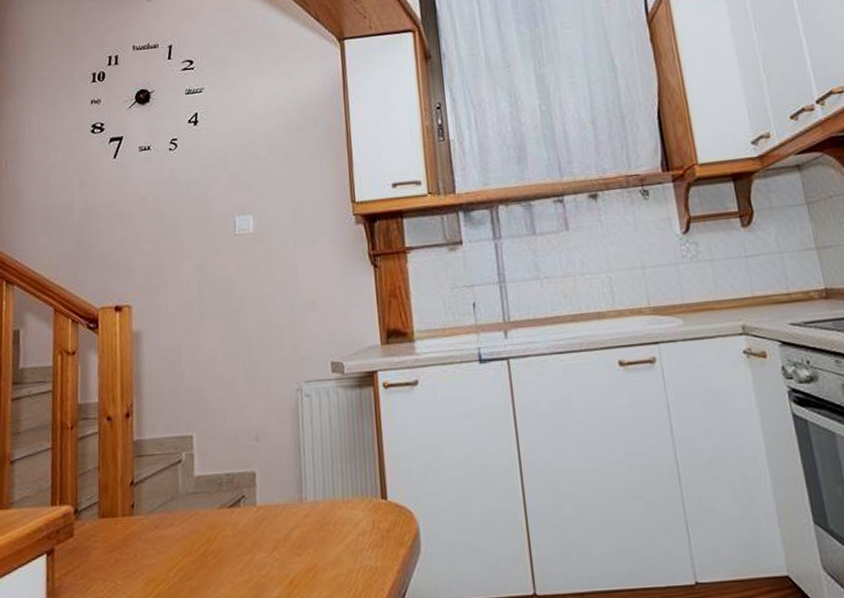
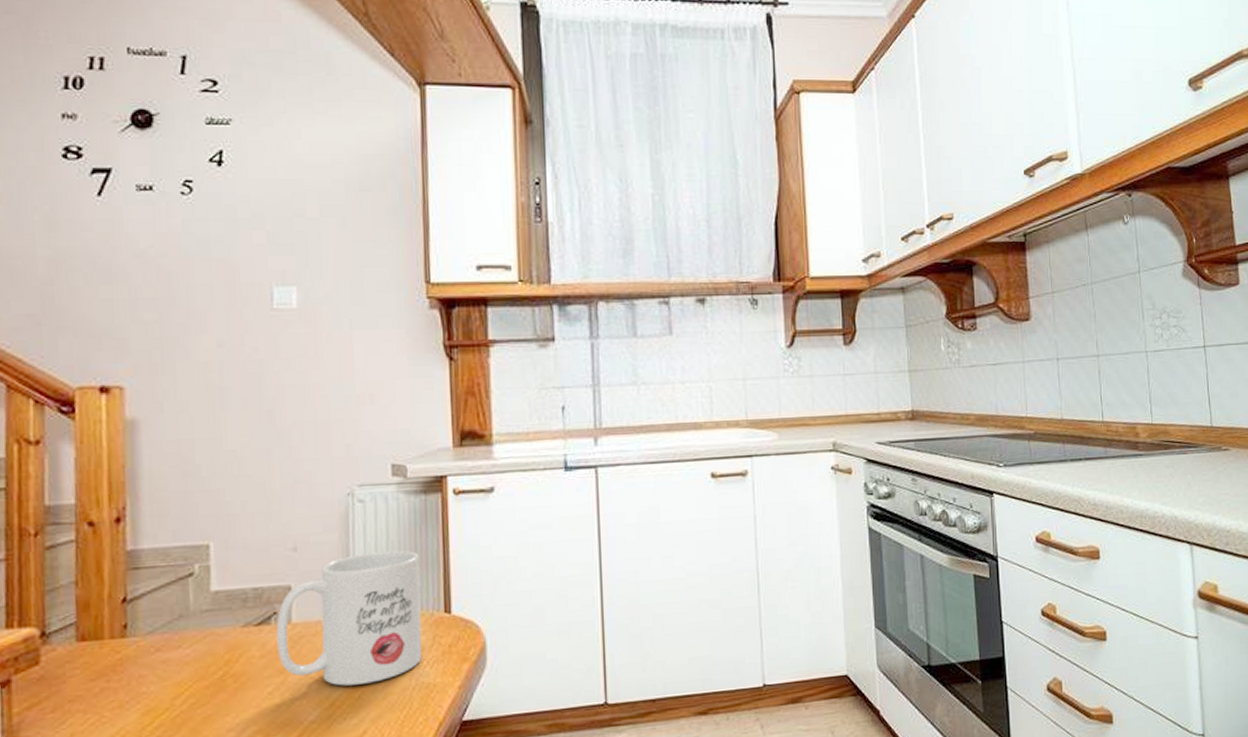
mug: none [244,439,364,566] -> present [276,550,423,686]

